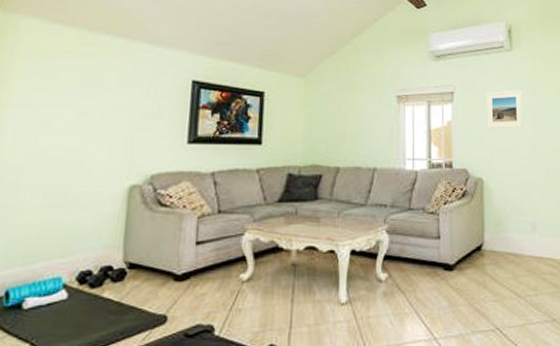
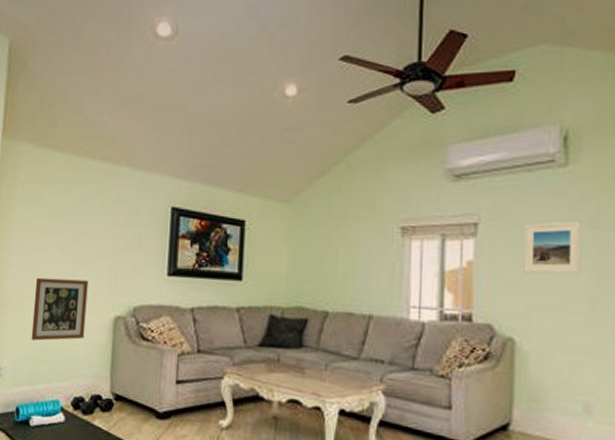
wall art: none [27,152,100,217] -> present [31,277,89,341]

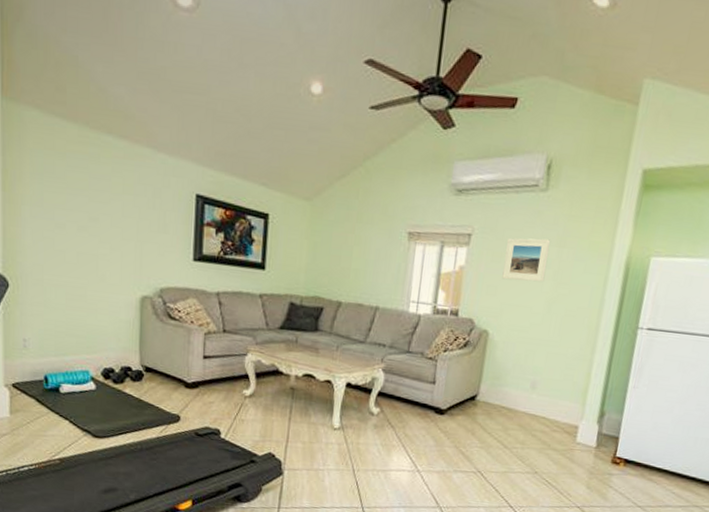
wall art: present [31,277,89,341] -> none [54,253,112,316]

